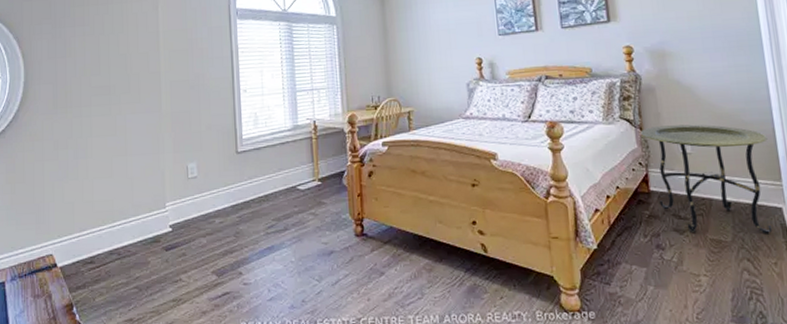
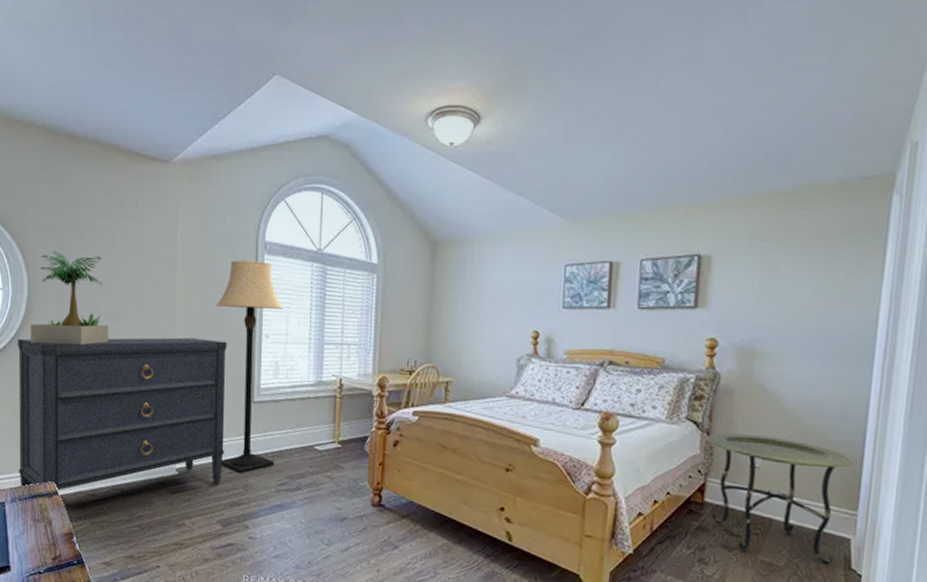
dresser: none [15,100,214,265] -> present [17,337,227,491]
potted plant: none [28,38,100,124] -> present [31,251,108,345]
lamp: none [196,26,262,223] -> present [216,260,284,474]

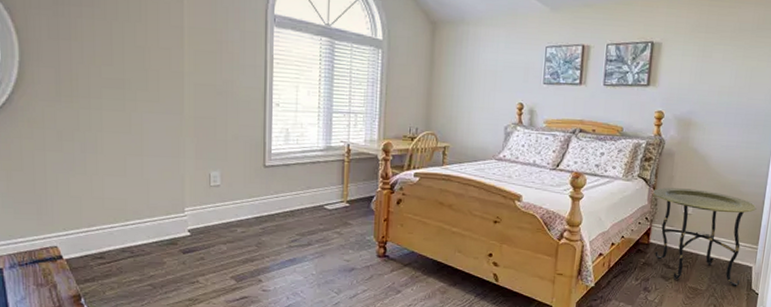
dresser: present [17,337,227,491] -> none [9,104,238,256]
potted plant: present [31,251,108,345] -> none [24,15,112,112]
lamp: present [216,260,284,474] -> none [225,32,294,233]

